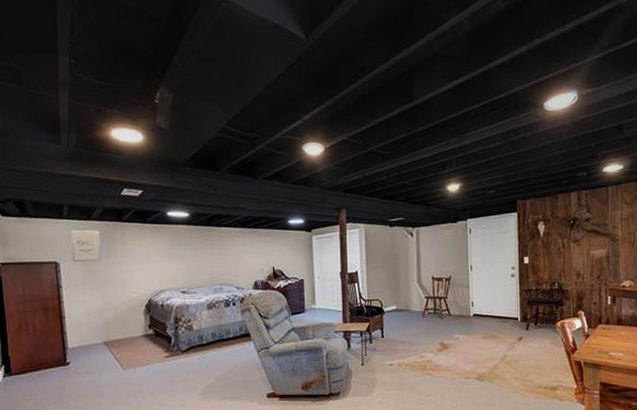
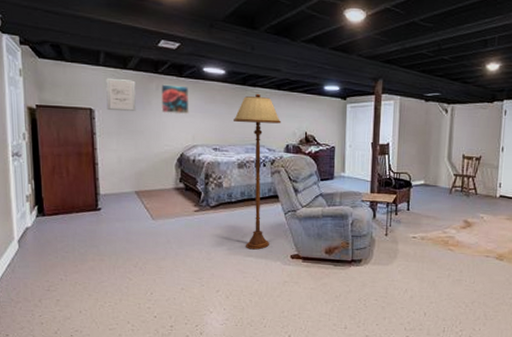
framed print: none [125,231,155,261] -> present [160,84,189,115]
floor lamp: none [200,233,249,392] -> present [234,93,282,250]

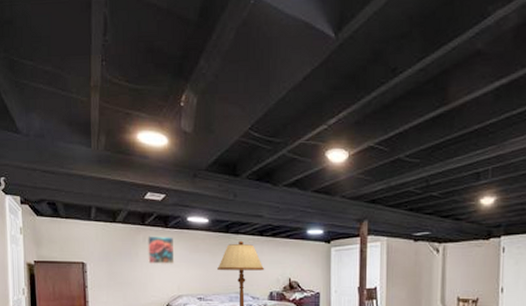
wall art: present [106,79,136,112] -> none [97,233,124,264]

